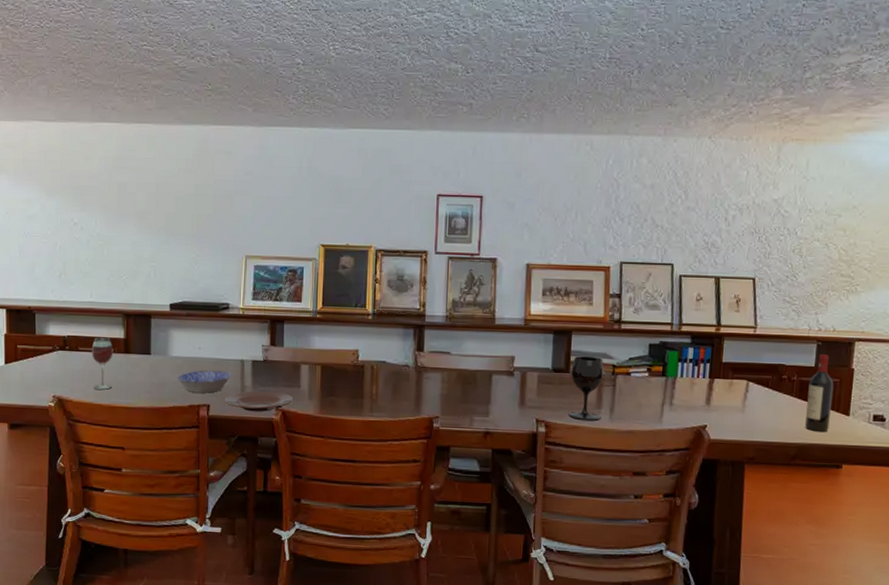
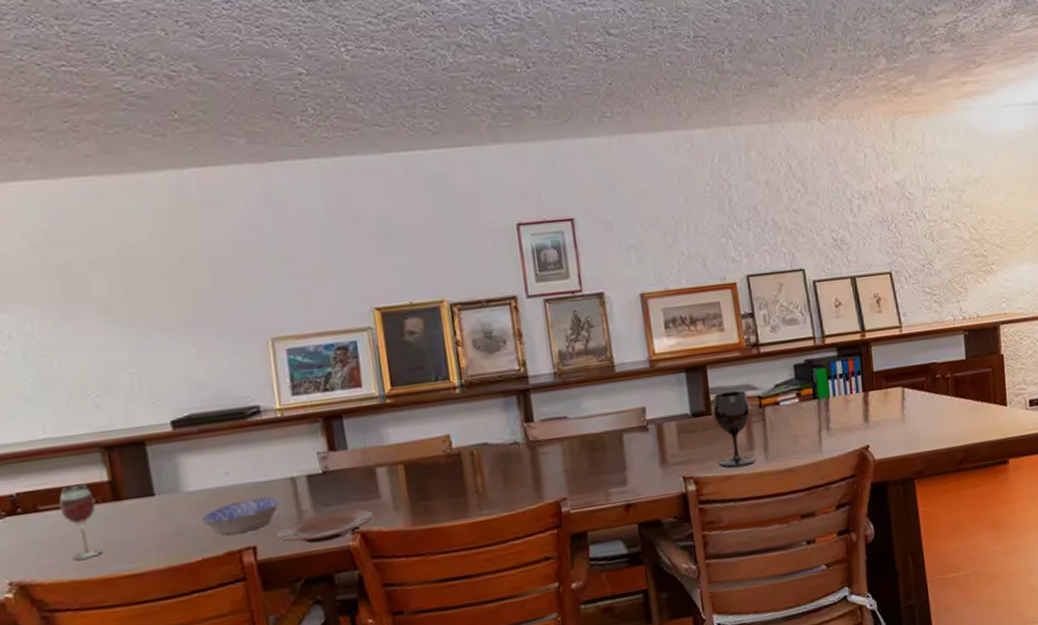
wine bottle: present [805,354,834,433] -> none [963,344,990,430]

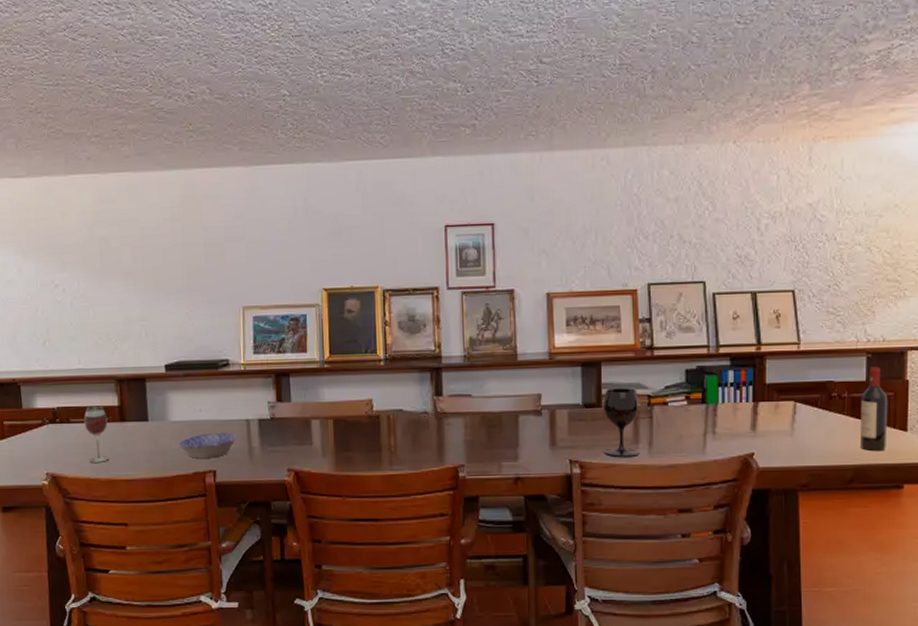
plate: present [275,509,375,543] -> none [231,451,307,475]
wine bottle: none [963,344,990,430] -> present [860,367,888,452]

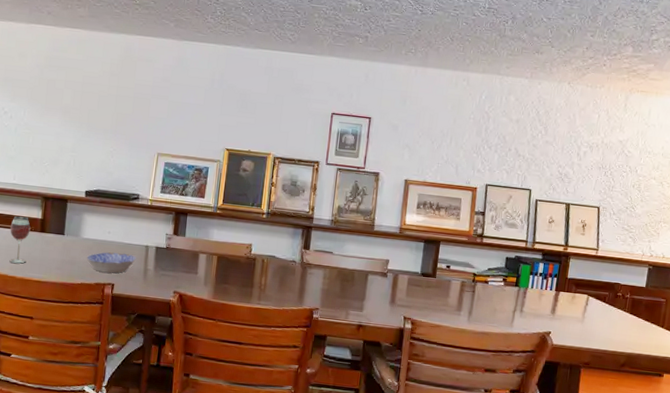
wine glass: present [603,387,640,458] -> none [432,263,467,322]
wine bottle: present [860,367,888,452] -> none [634,277,661,345]

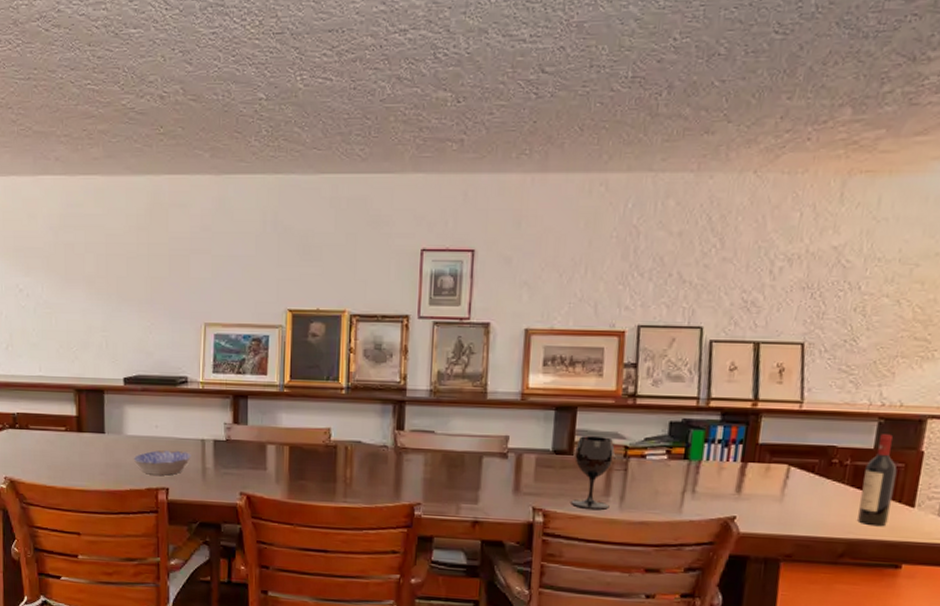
wineglass: present [9,215,31,264] -> none [42,414,66,471]
wine glass: none [432,263,467,322] -> present [571,435,615,511]
wine bottle: none [634,277,661,345] -> present [858,434,897,527]

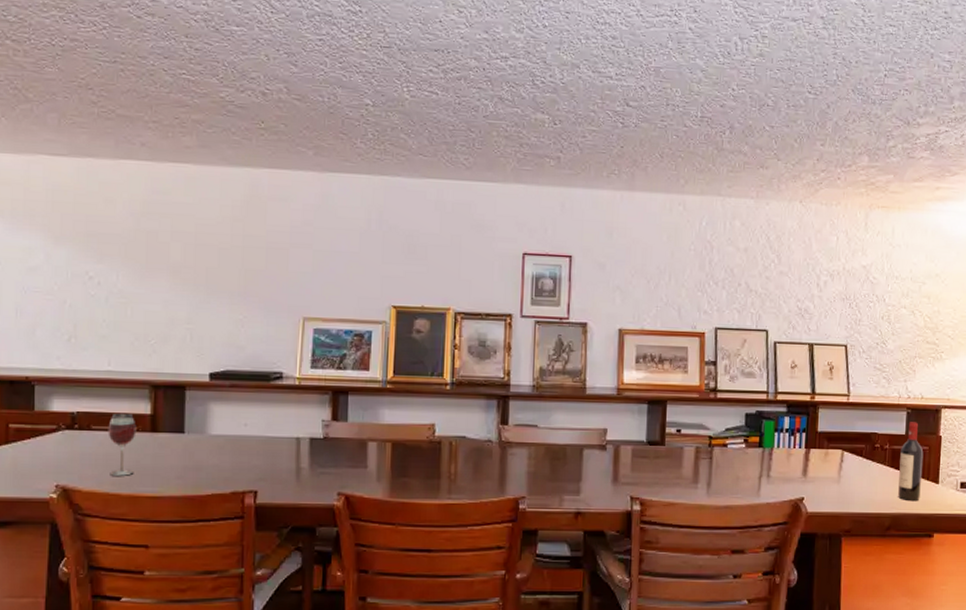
wineglass: none [42,414,66,471] -> present [108,413,137,476]
bowl: present [133,449,191,476] -> none [217,449,284,477]
wine glass: present [571,435,615,511] -> none [665,427,701,497]

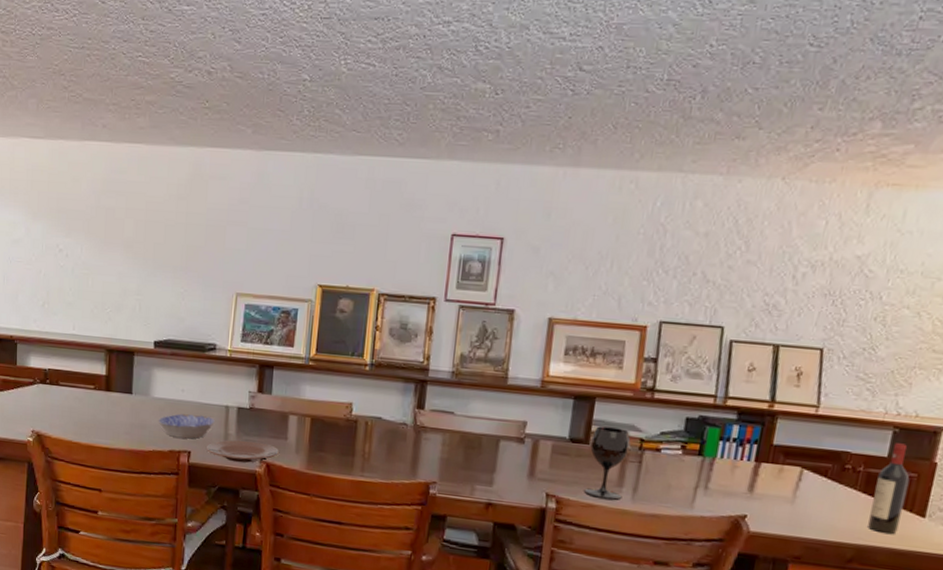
wineglass: present [108,413,137,476] -> none [72,372,94,428]
bowl: none [217,449,284,477] -> present [158,414,215,439]
plate: none [275,473,360,498] -> present [205,440,280,463]
wine glass: none [665,427,701,497] -> present [584,426,631,501]

